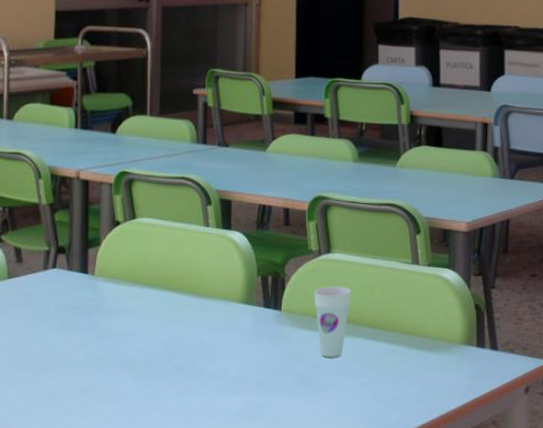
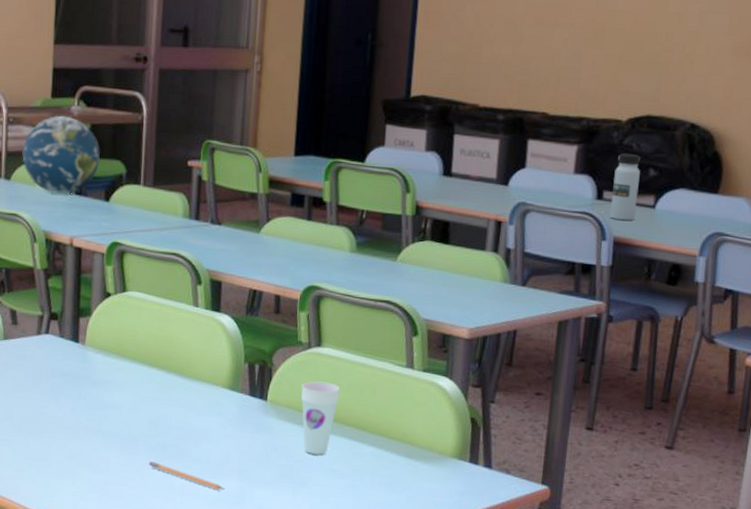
globe: none [25,55,105,130] -> present [22,115,100,195]
pencil: none [164,385,244,405] -> present [148,461,225,490]

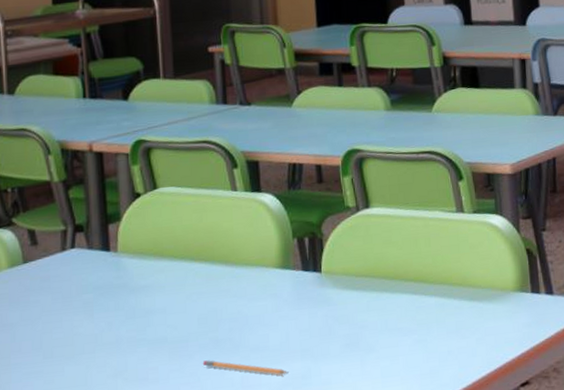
globe: present [22,115,100,195] -> none [25,20,113,102]
cup: present [300,381,340,455] -> none [355,241,395,318]

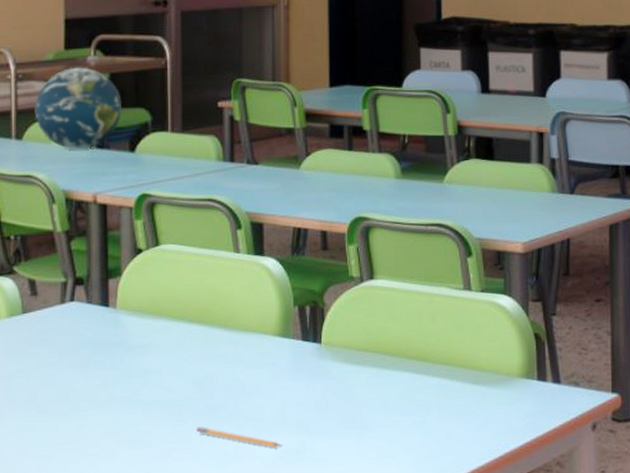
globe: none [25,20,113,102] -> present [34,67,122,150]

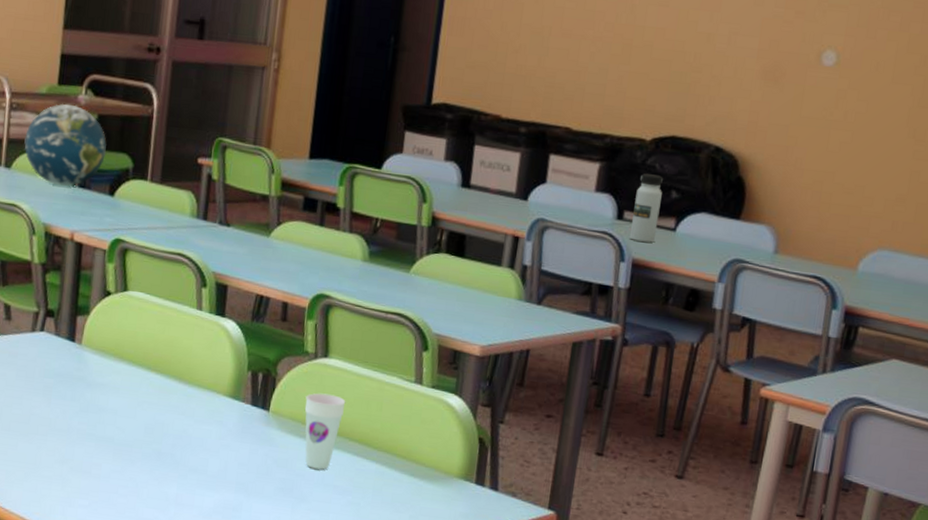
pencil: present [195,427,283,448] -> none [142,469,221,503]
cup: none [357,315,398,394] -> present [304,393,346,470]

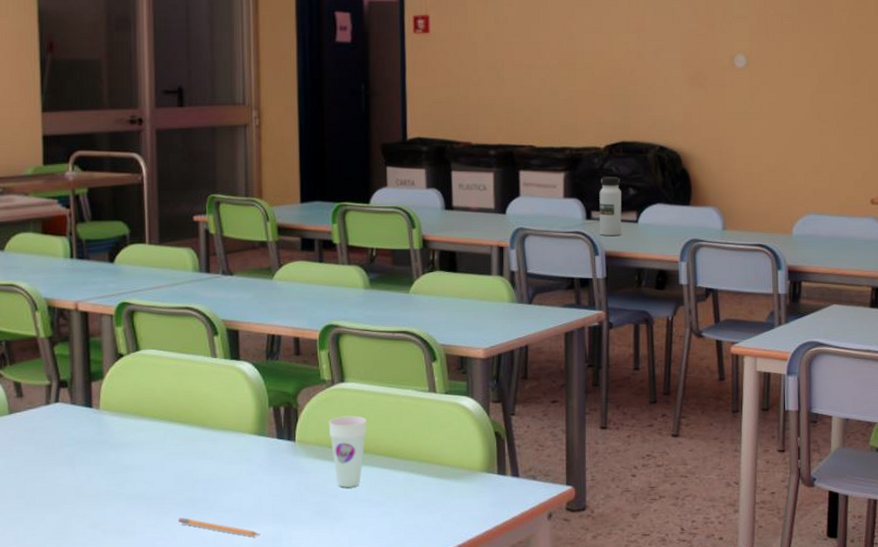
globe: present [24,103,107,187] -> none [15,181,100,261]
pencil: none [142,469,221,503] -> present [177,518,260,537]

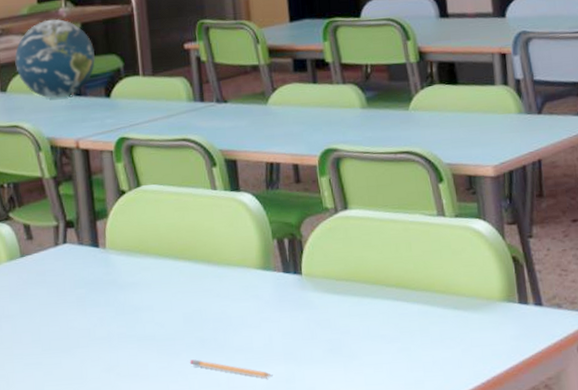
globe: none [15,181,100,261] -> present [15,18,95,99]
cup: present [328,415,367,488] -> none [334,245,375,323]

